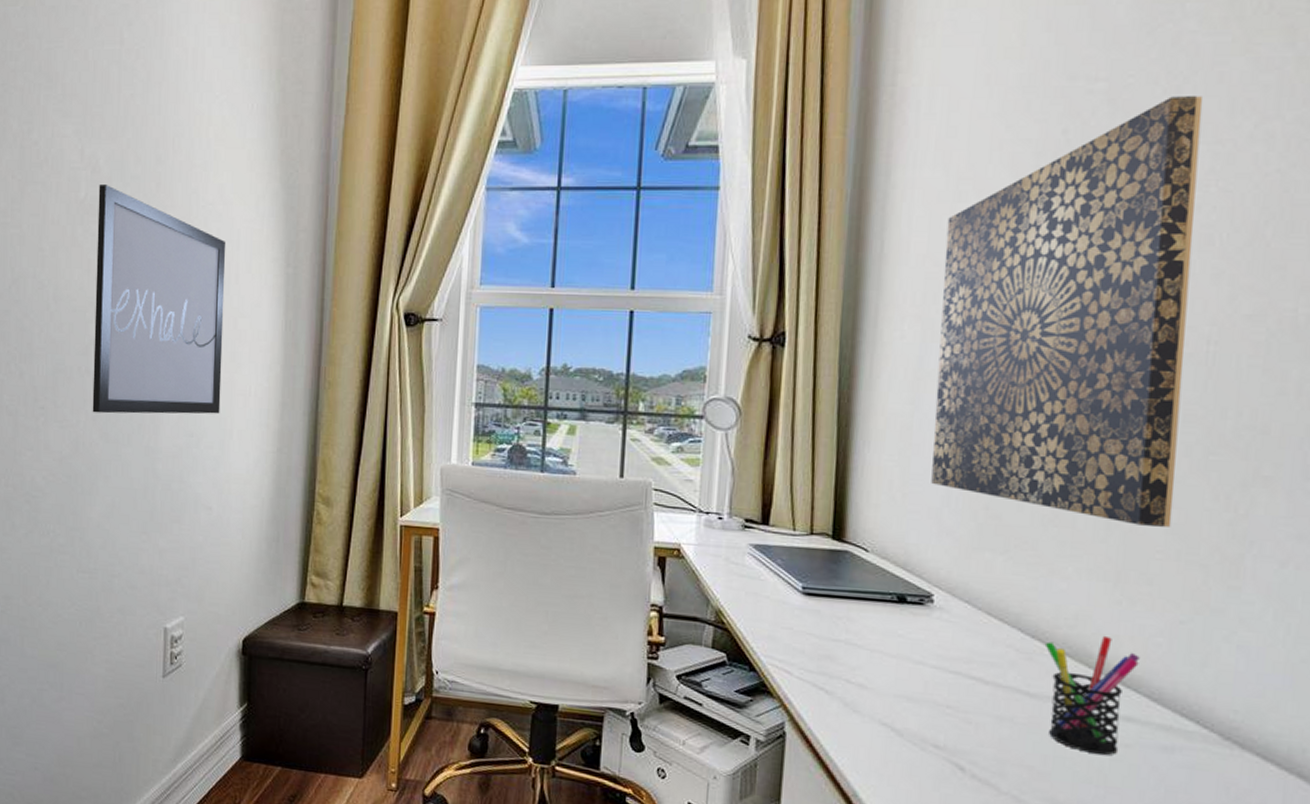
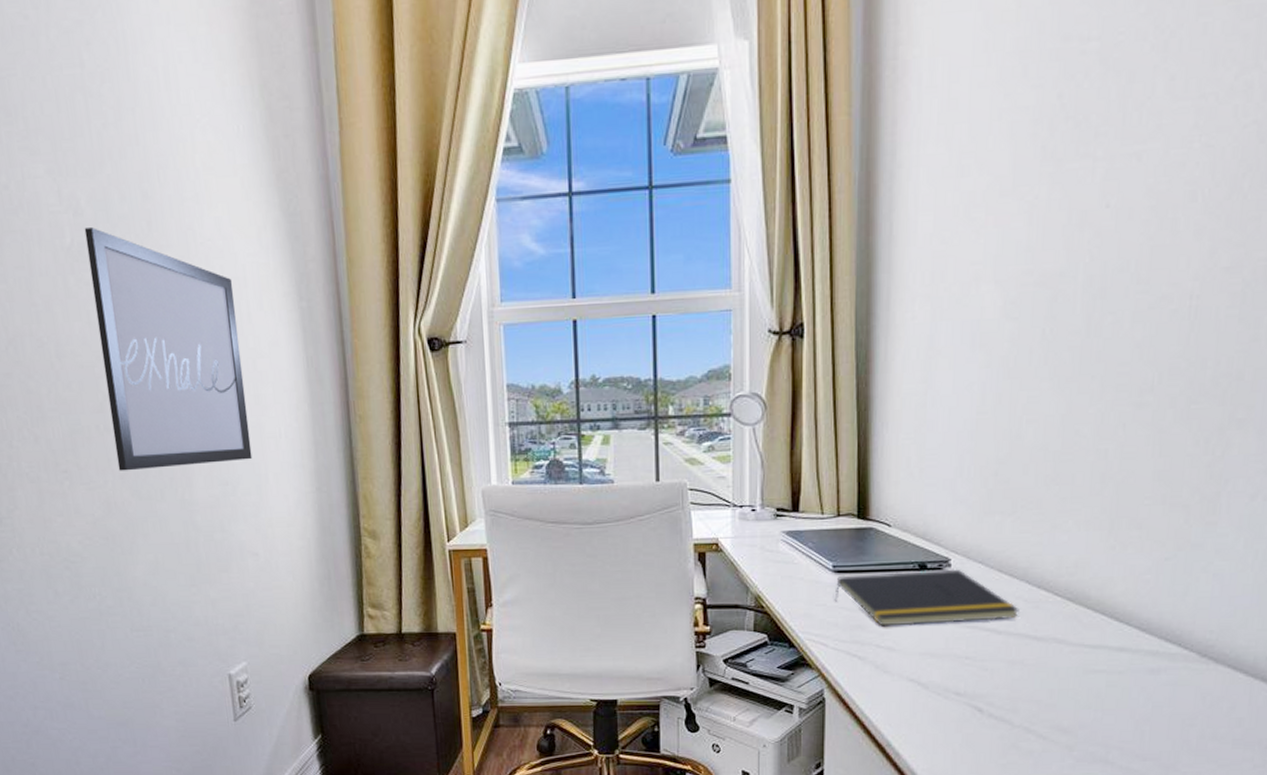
notepad: none [802,598,1010,669] -> present [834,570,1019,627]
wall art: present [931,96,1204,527] -> none [945,50,1189,476]
pen holder: present [1044,635,1140,756] -> none [1049,578,1131,684]

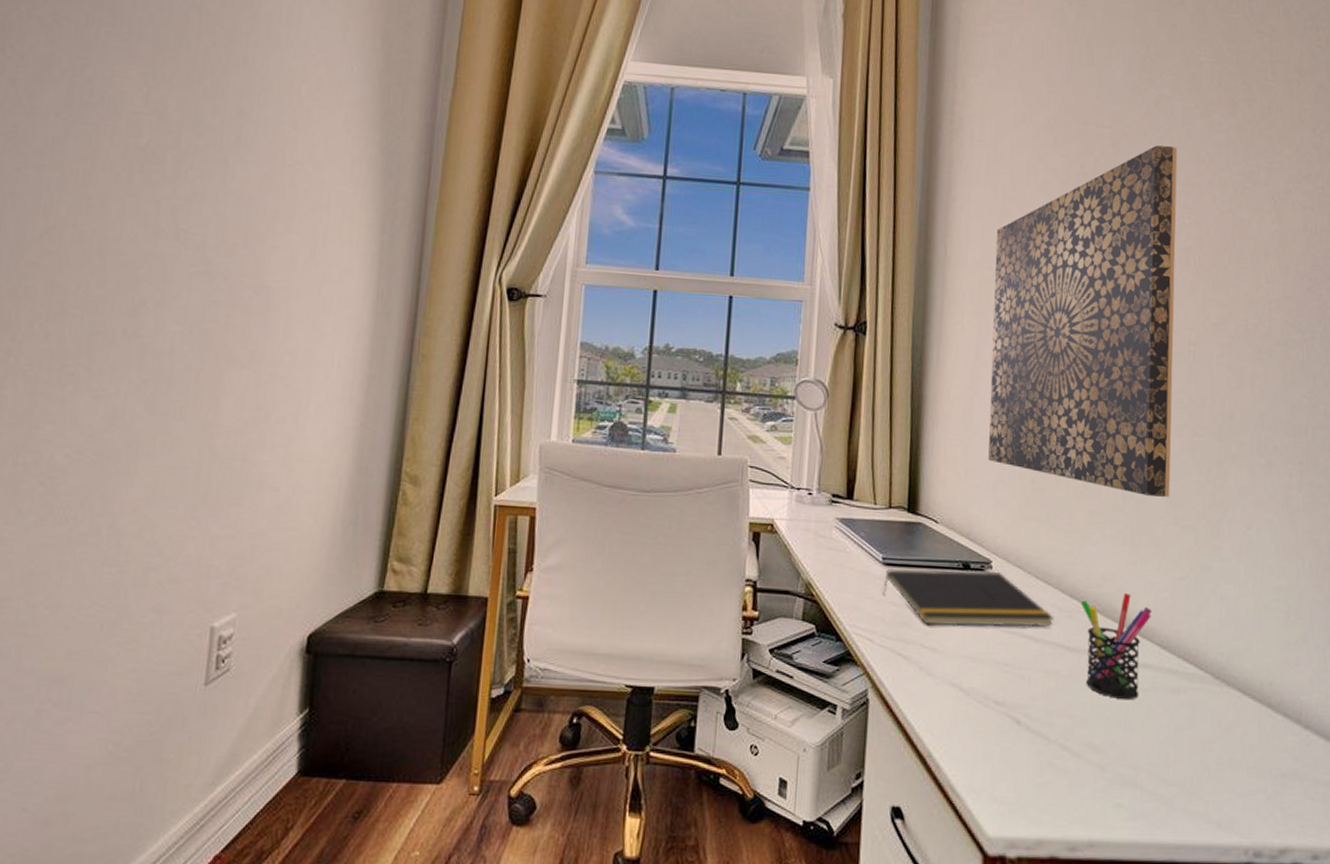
wall art: present [84,228,253,471] -> none [137,132,315,386]
wall art: none [945,50,1189,476] -> present [988,145,1178,497]
pen holder: none [1049,578,1131,684] -> present [1080,592,1152,700]

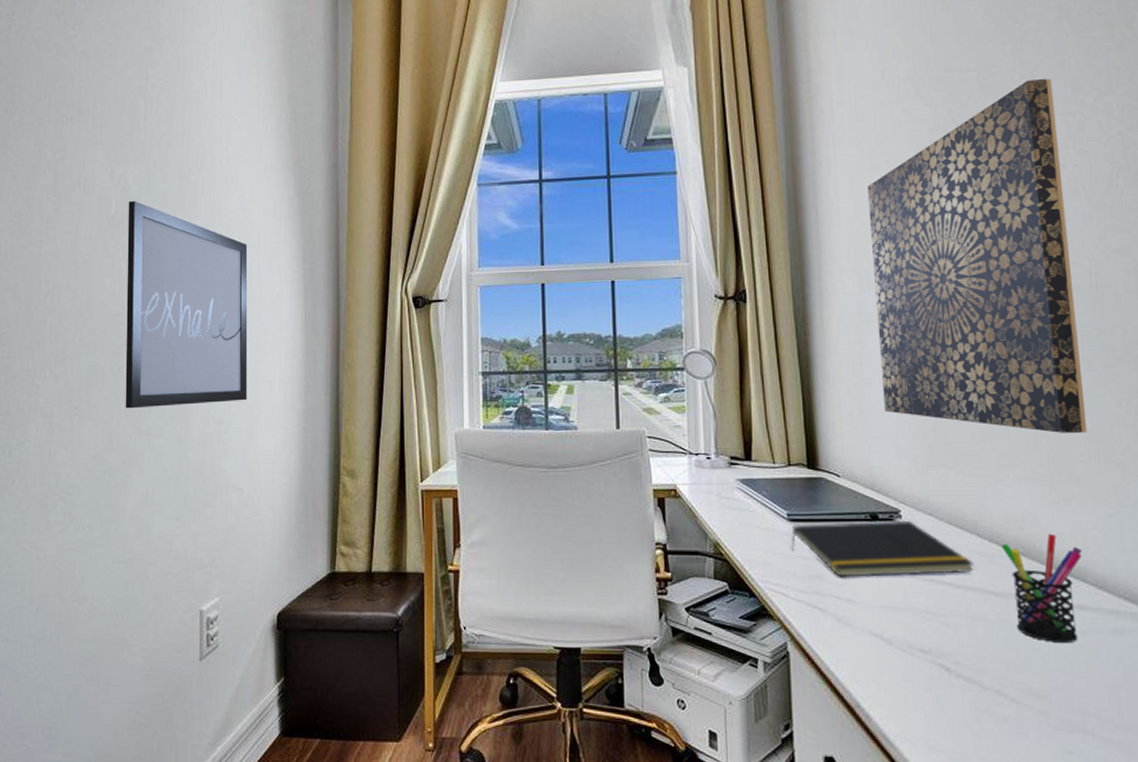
wall art: none [137,132,315,386] -> present [125,201,248,409]

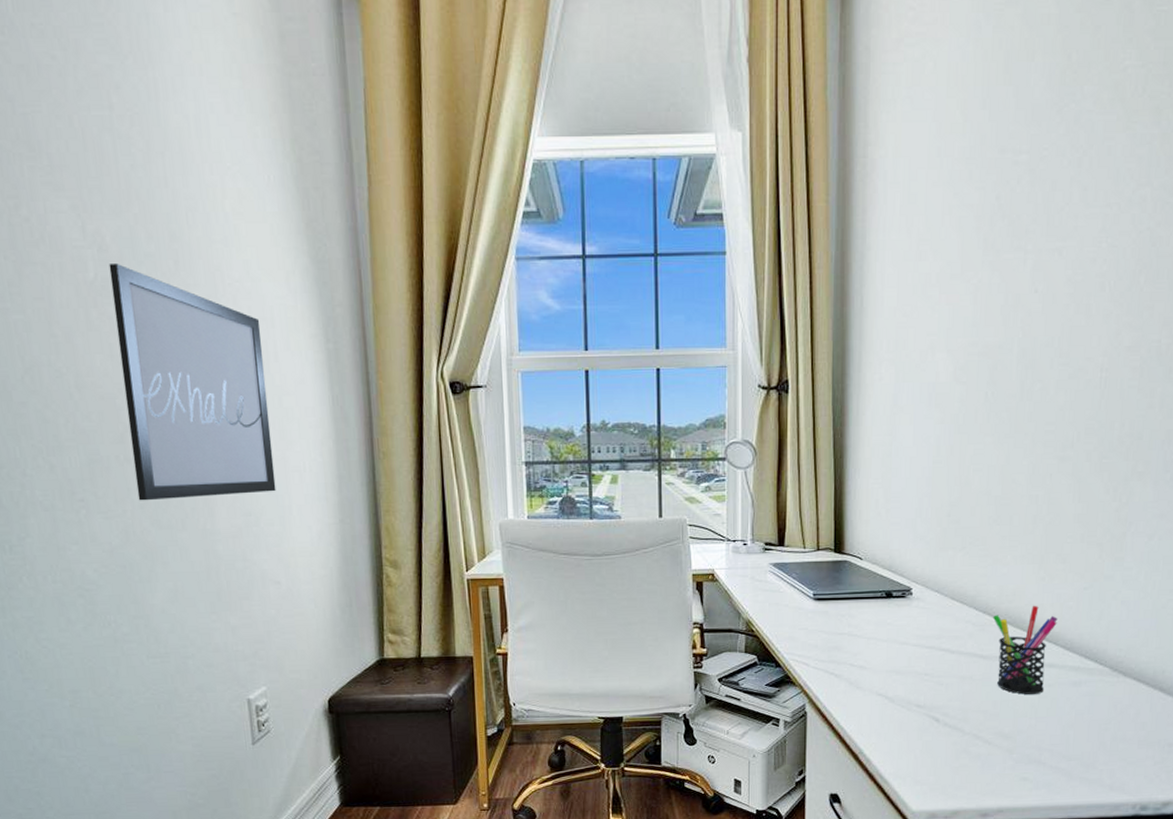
notepad: present [791,521,974,577] -> none [814,598,969,648]
wall art: present [867,79,1088,433] -> none [907,167,1097,518]

